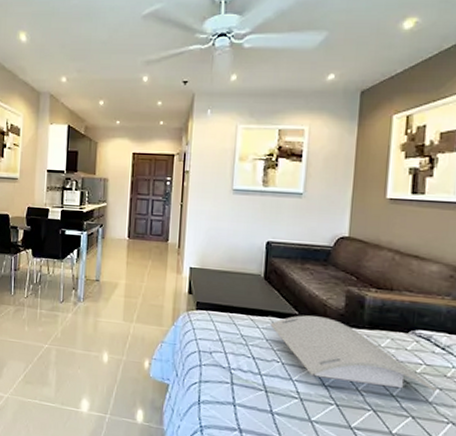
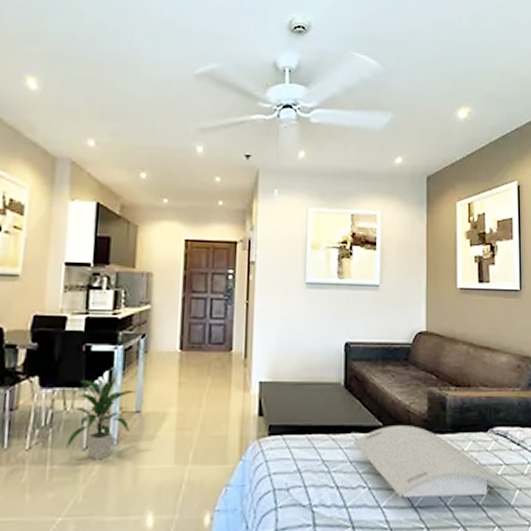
indoor plant: none [50,253,96,311] -> present [66,376,136,461]

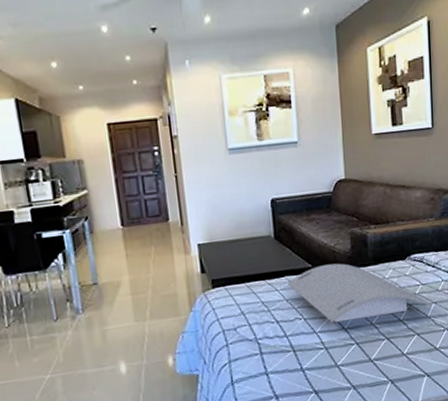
indoor plant: present [66,376,136,461] -> none [38,258,92,328]

